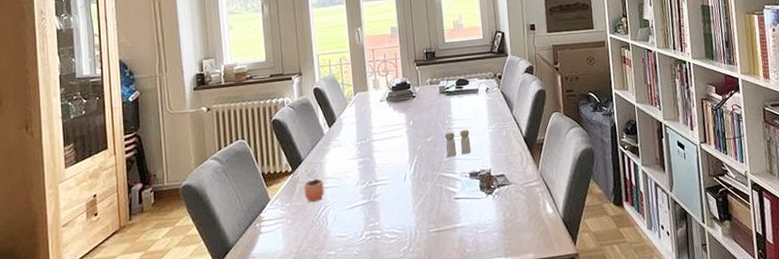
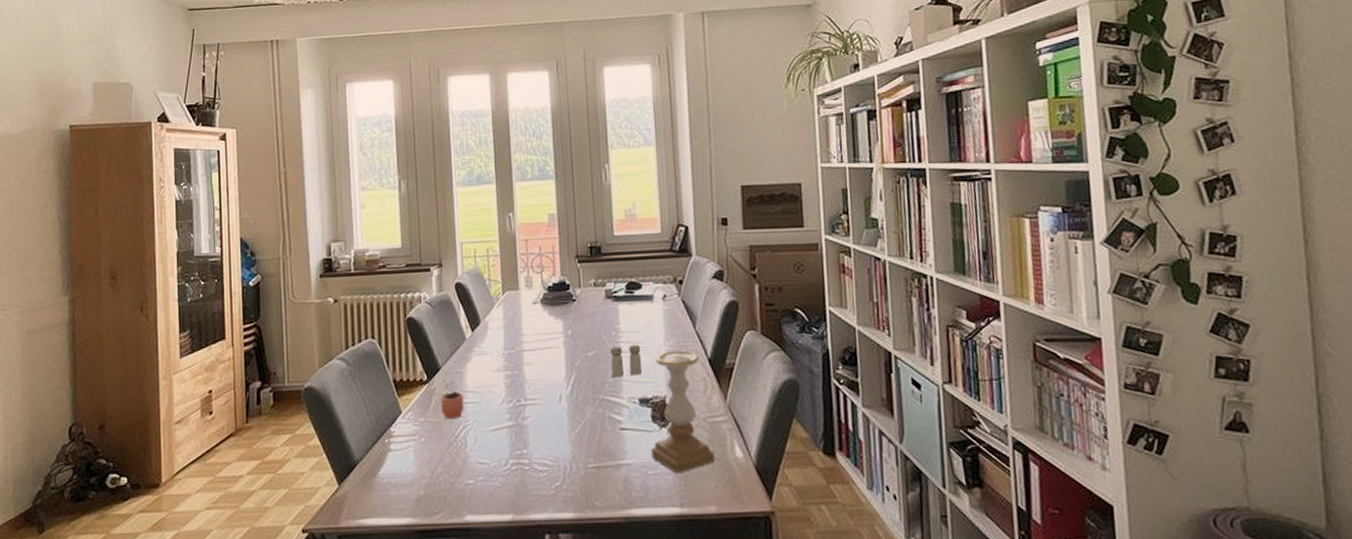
candle holder: none [480,131,531,231] -> present [650,350,715,474]

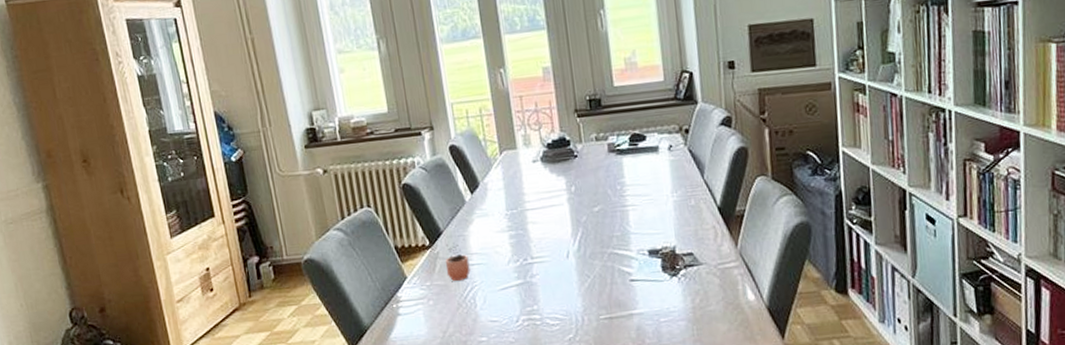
salt and pepper shaker: present [610,344,643,378] -> none [616,197,651,231]
candle holder: present [650,350,715,474] -> none [662,200,727,320]

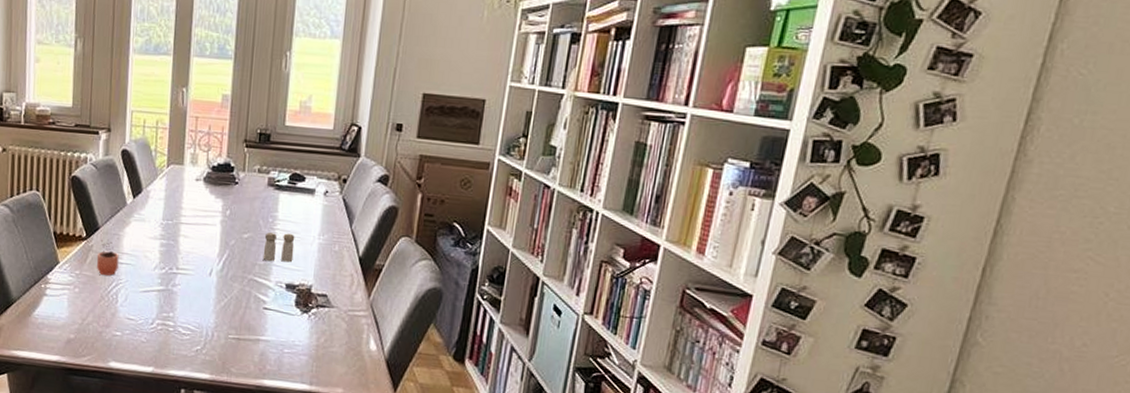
salt and pepper shaker: none [616,197,651,231] -> present [262,232,295,263]

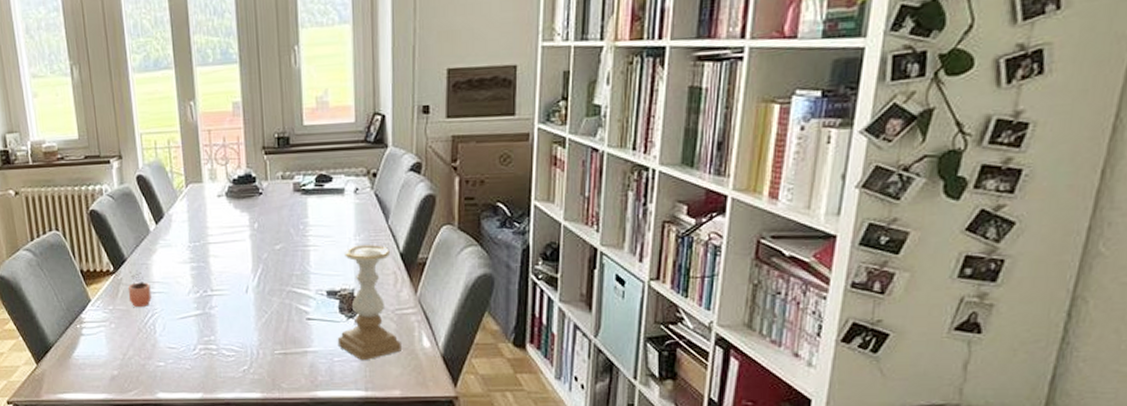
salt and pepper shaker: present [262,232,295,263] -> none [297,238,331,271]
candle holder: none [289,244,350,356] -> present [337,245,401,361]

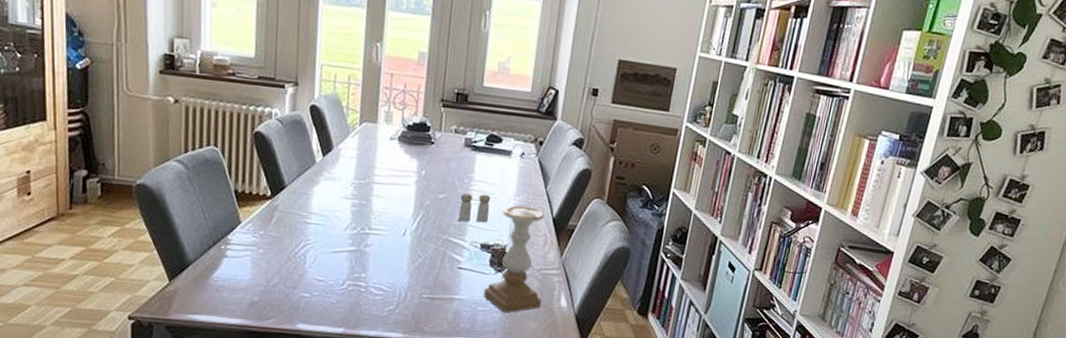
cocoa: present [127,267,152,307] -> none [282,197,308,236]
salt and pepper shaker: none [297,238,331,271] -> present [458,193,491,223]

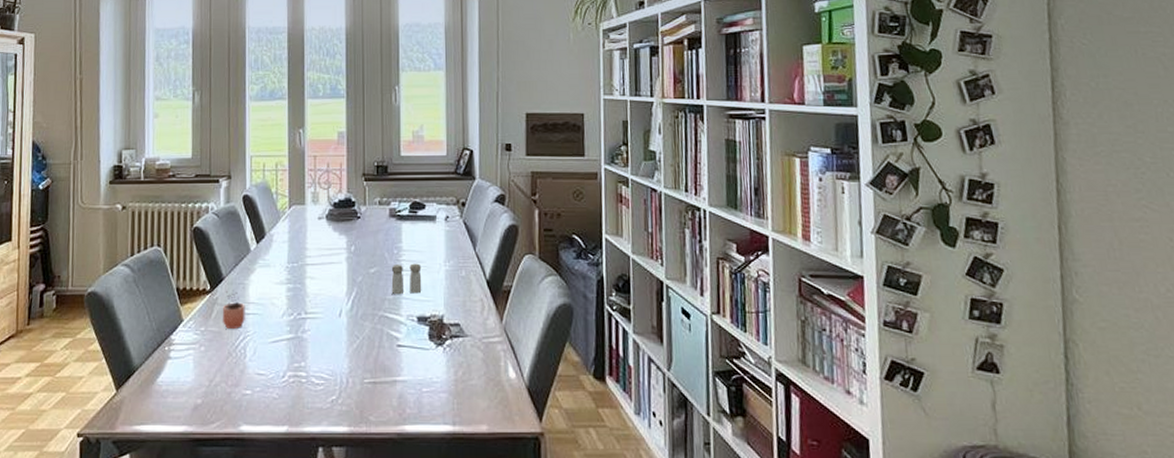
cocoa: none [282,197,308,236] -> present [222,287,245,329]
candle holder: present [483,205,544,313] -> none [426,271,488,392]

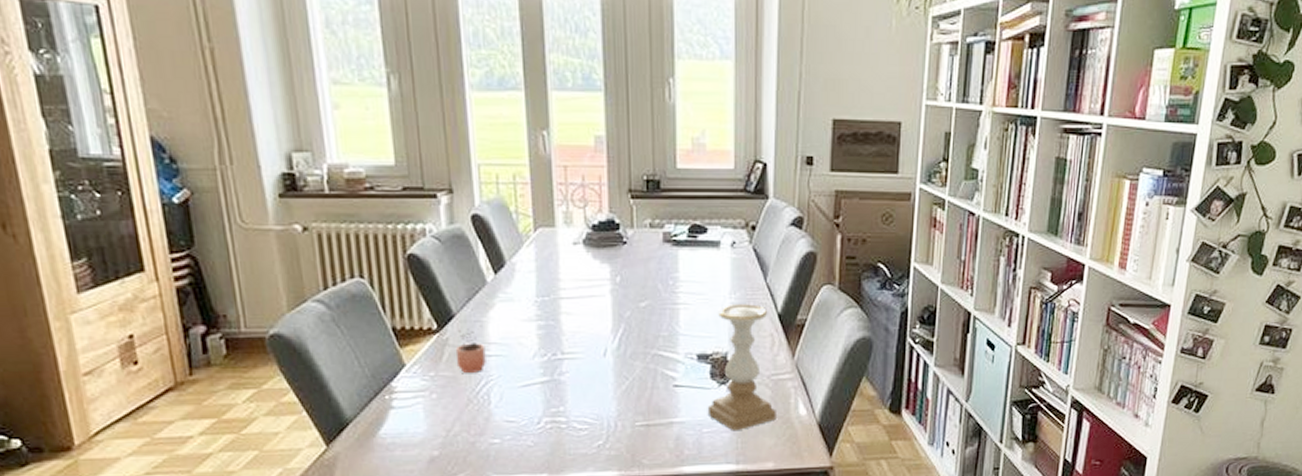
salt and pepper shaker: present [391,263,422,295] -> none [666,296,703,331]
candle holder: none [426,271,488,392] -> present [707,304,776,432]

